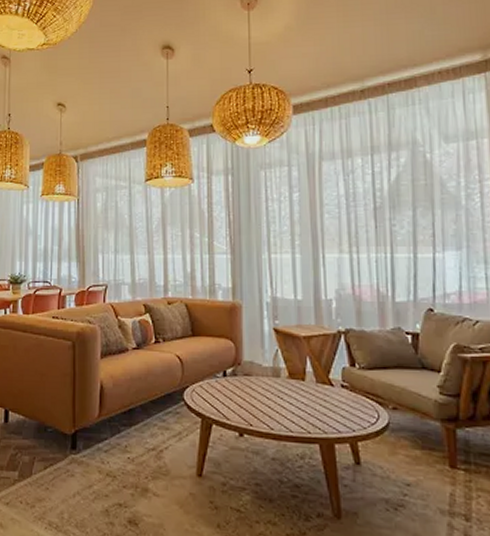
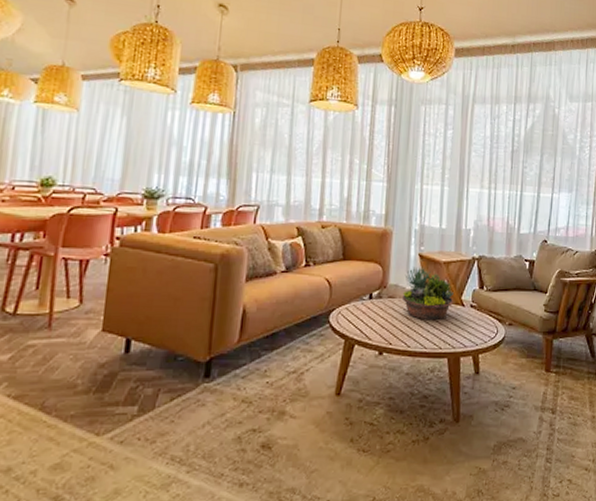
succulent planter: none [259,342,319,401] -> present [402,266,453,320]

